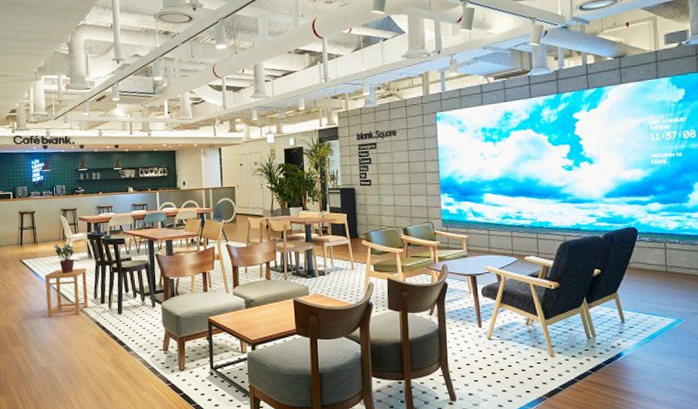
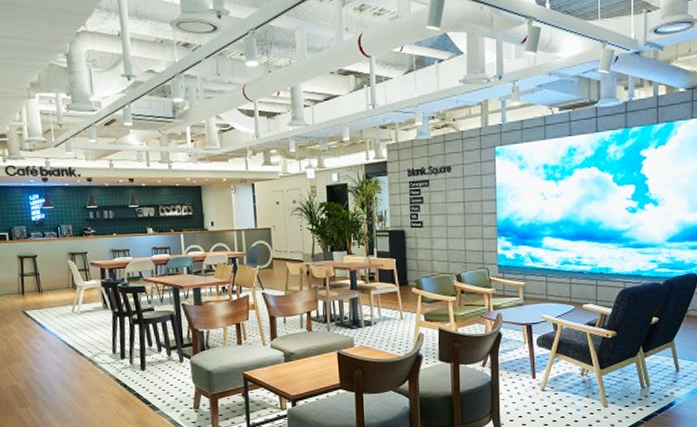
side table: present [44,268,88,317] -> none [53,319,106,375]
potted plant: present [53,243,75,274] -> none [62,292,88,327]

